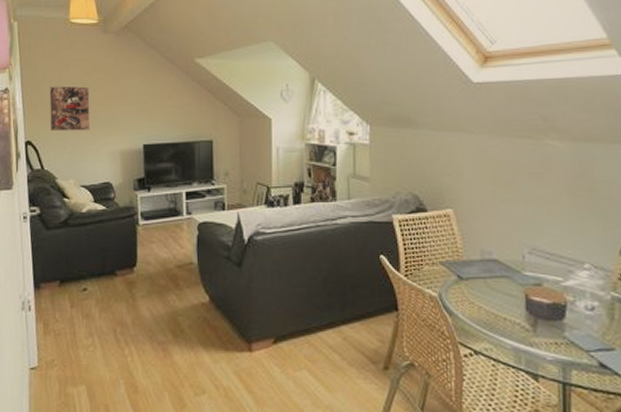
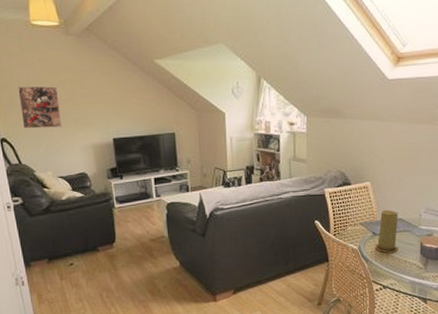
candle: none [462,247,494,305] -> present [375,210,398,253]

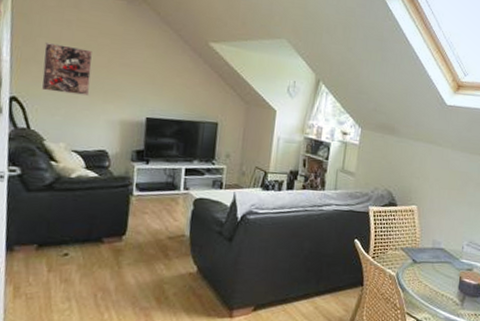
candle: present [375,210,398,253] -> none [414,237,441,284]

